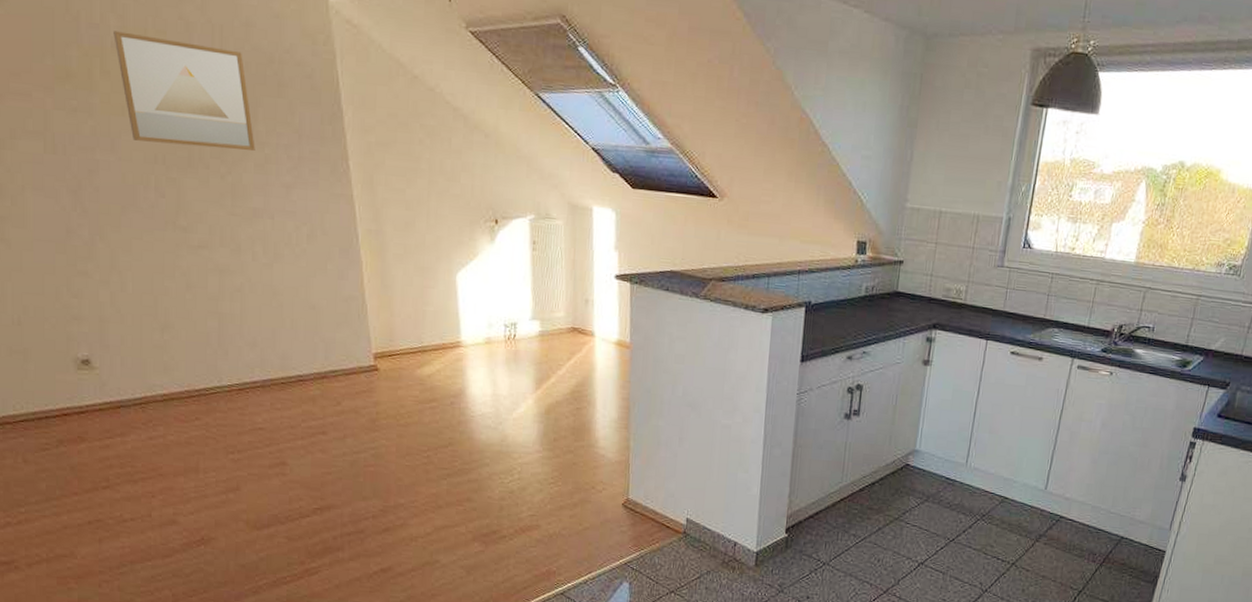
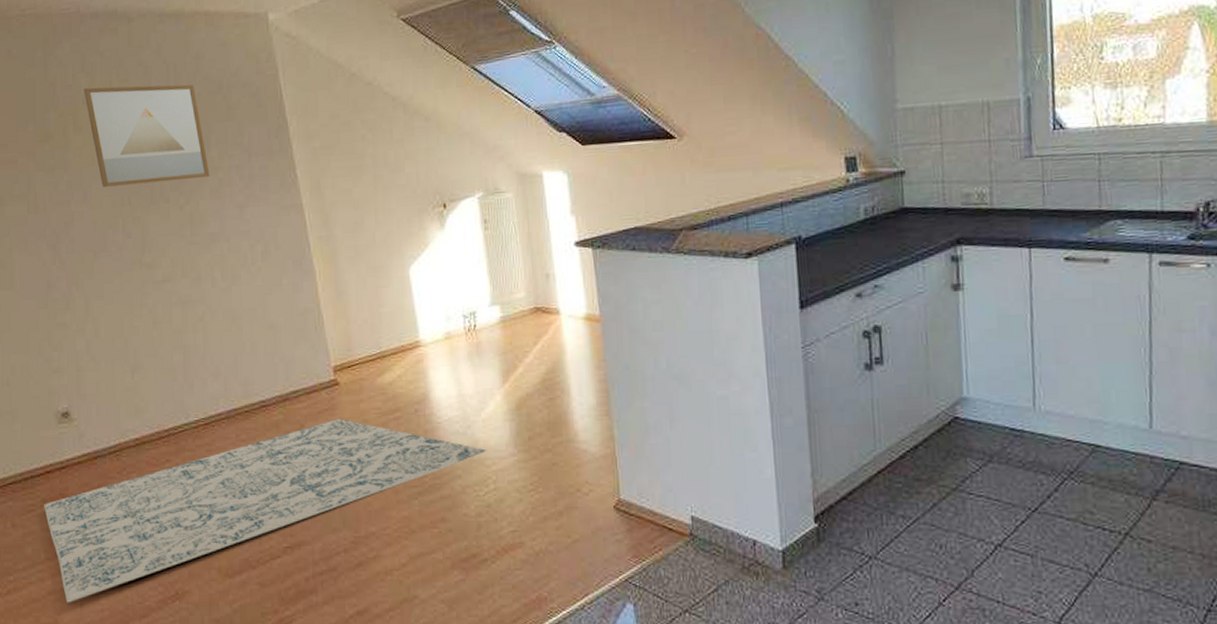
rug: none [60,401,515,538] -> present [44,419,487,603]

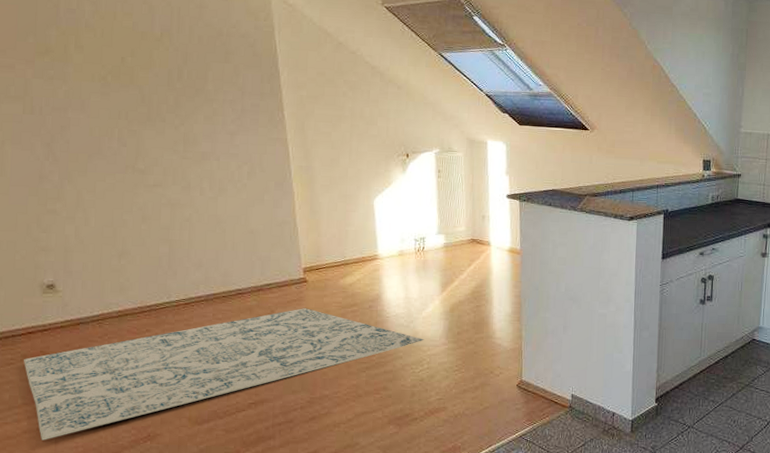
wall art: present [84,84,210,187] -> none [87,14,205,106]

